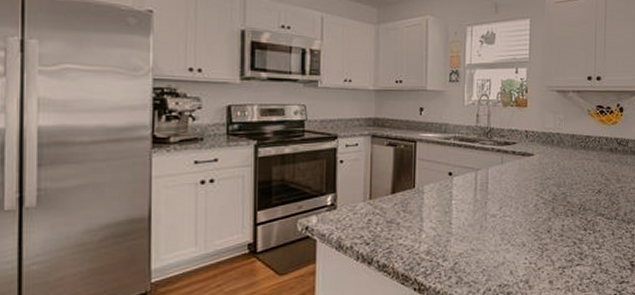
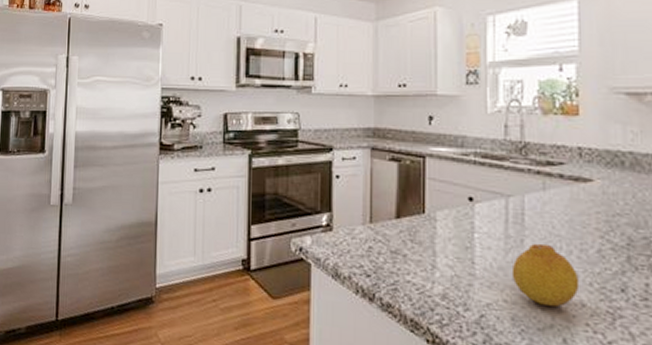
fruit: none [478,203,522,249] -> present [511,243,580,306]

